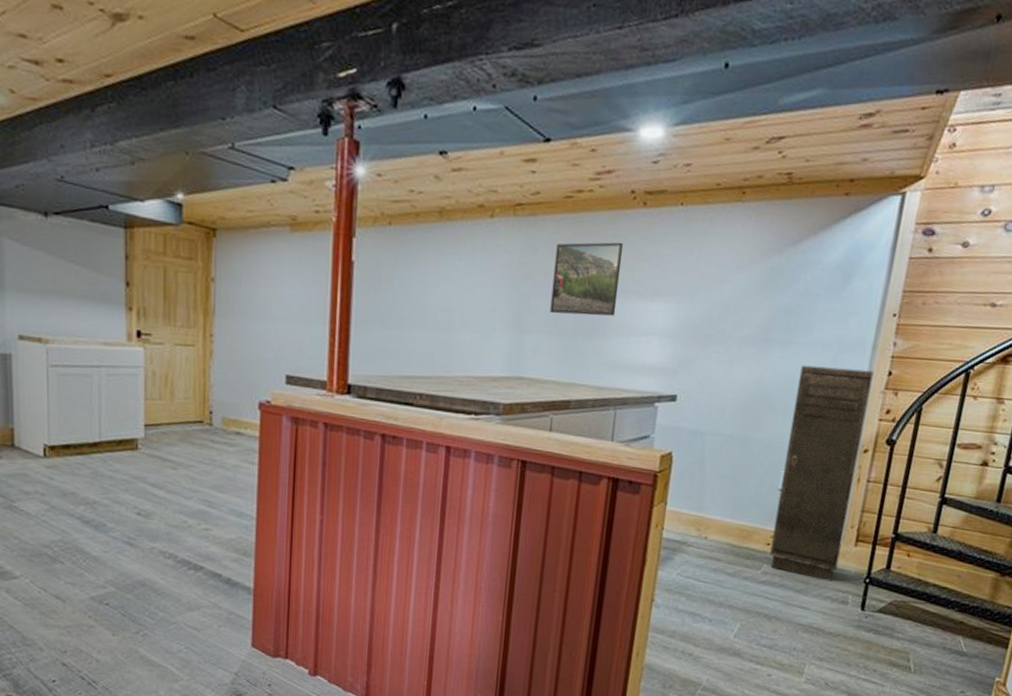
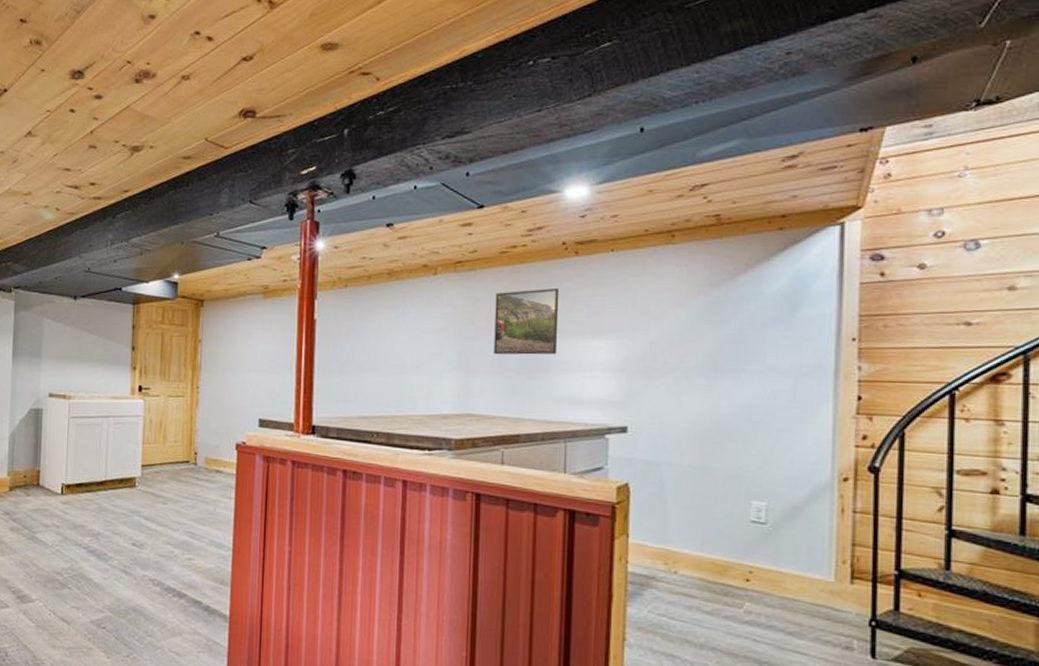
storage cabinet: present [769,365,874,581] -> none [751,393,841,623]

